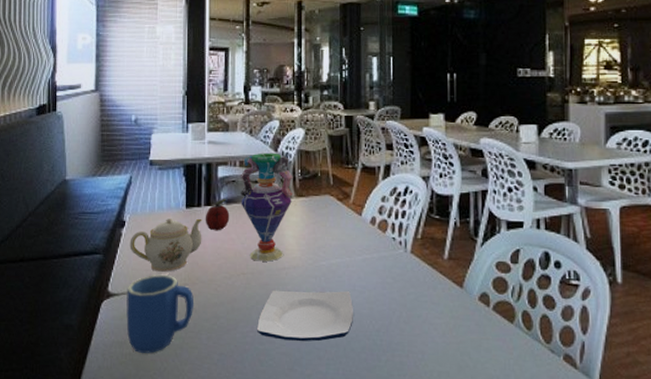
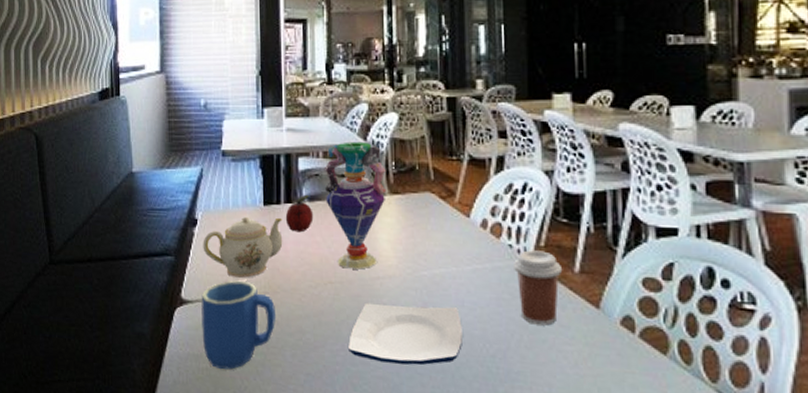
coffee cup: none [396,242,435,303] -> present [514,250,563,326]

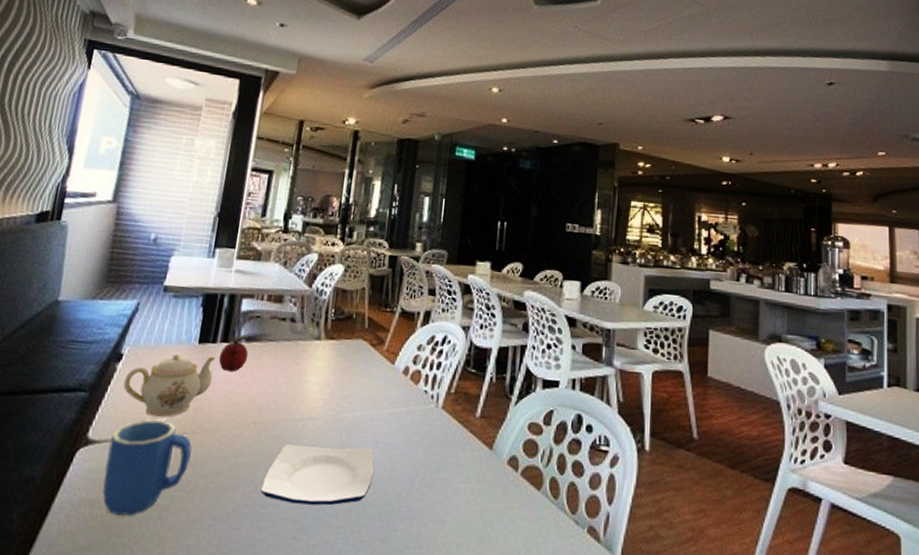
vase: present [323,141,386,270] -> none [263,287,325,411]
coffee cup: present [514,250,563,326] -> none [426,396,467,465]

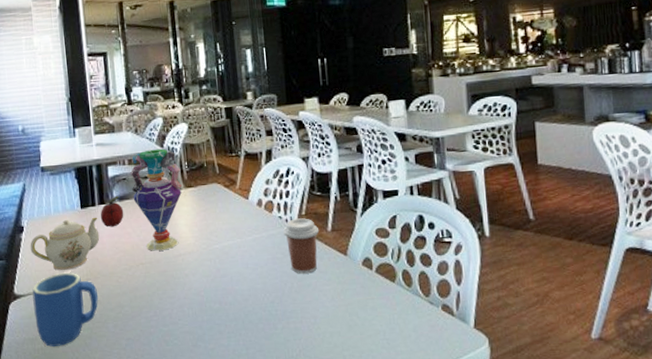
plate: present [261,443,374,506] -> none [160,270,249,320]
vase: none [263,287,325,411] -> present [129,148,182,251]
coffee cup: none [426,396,467,465] -> present [283,218,320,274]

